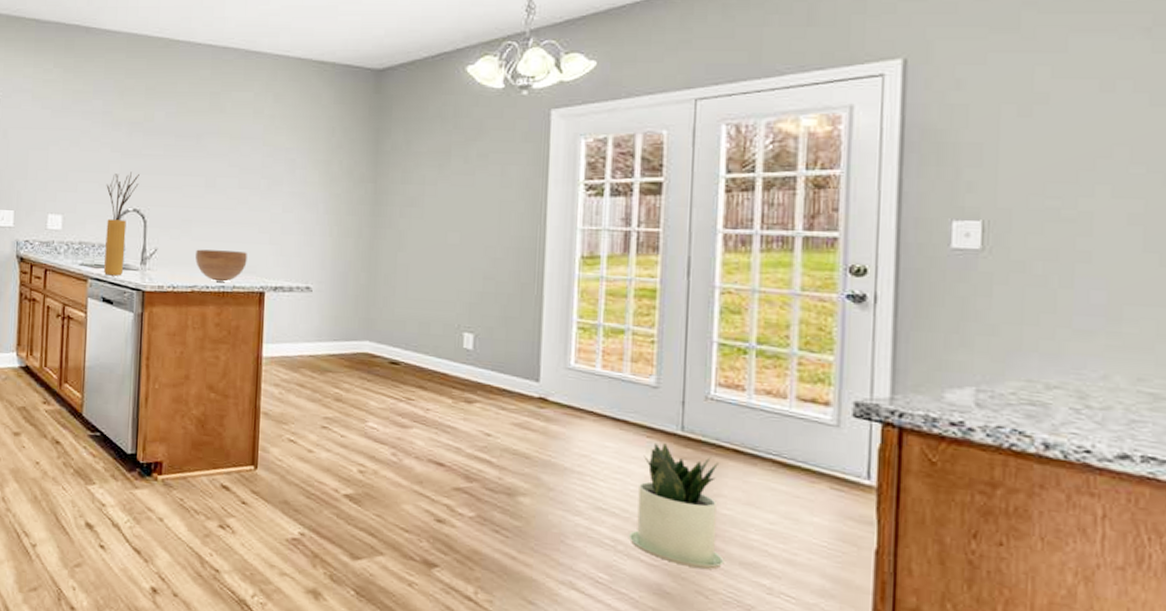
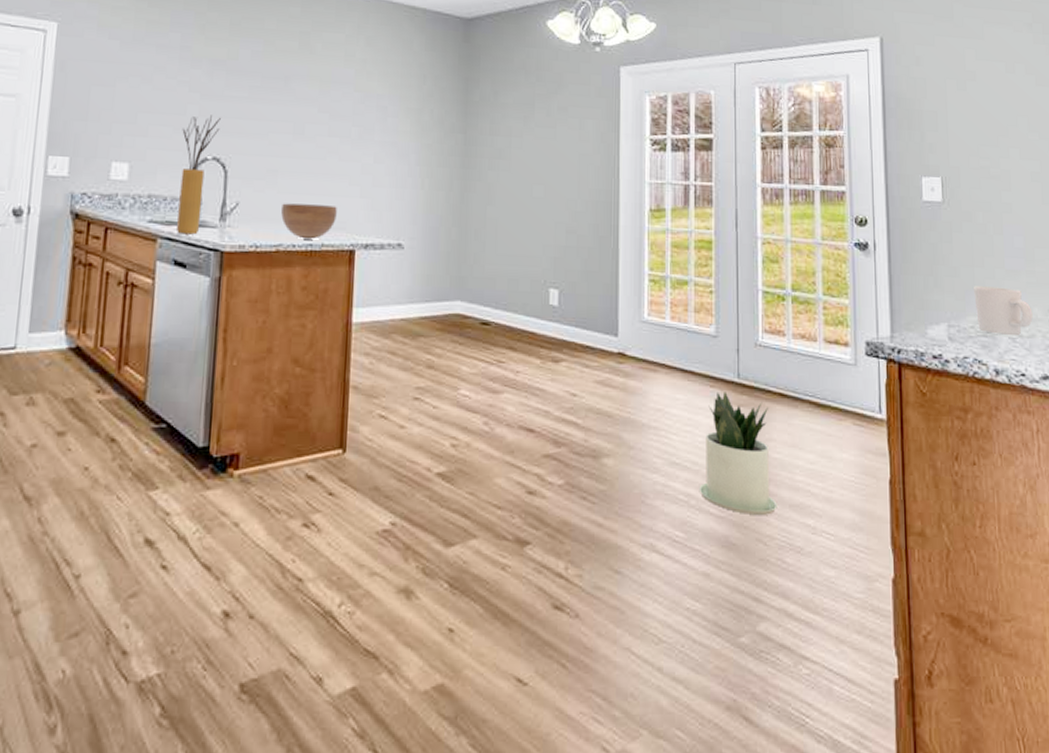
mug: none [1020,347,1112,407] -> present [974,286,1033,336]

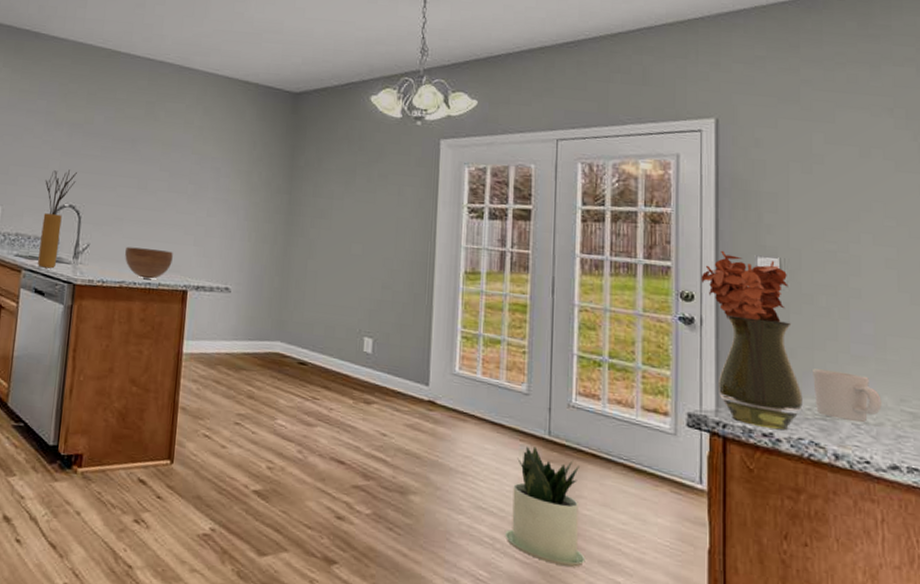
vase: none [872,172,967,351] -> present [701,250,803,431]

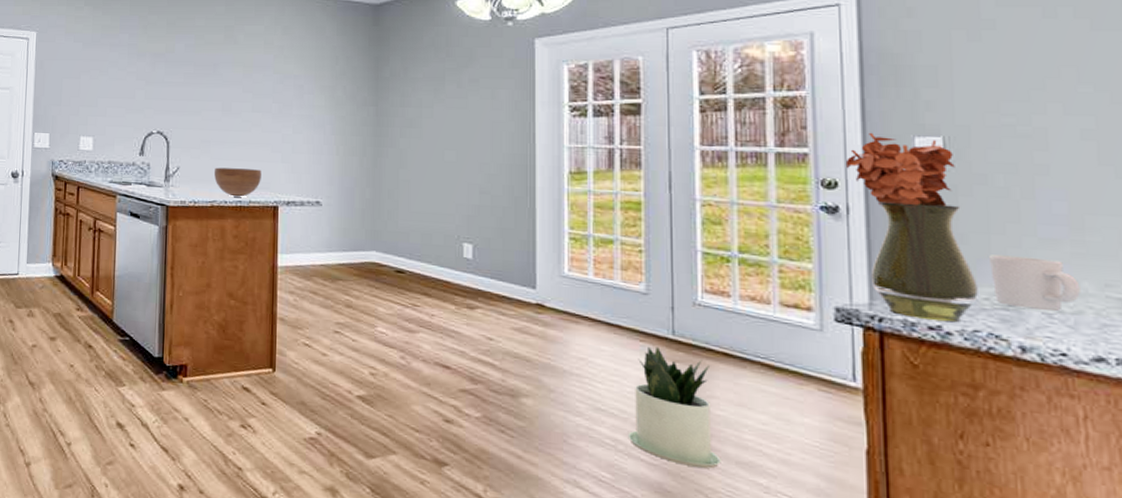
vase: present [38,169,77,269] -> none [131,98,162,193]

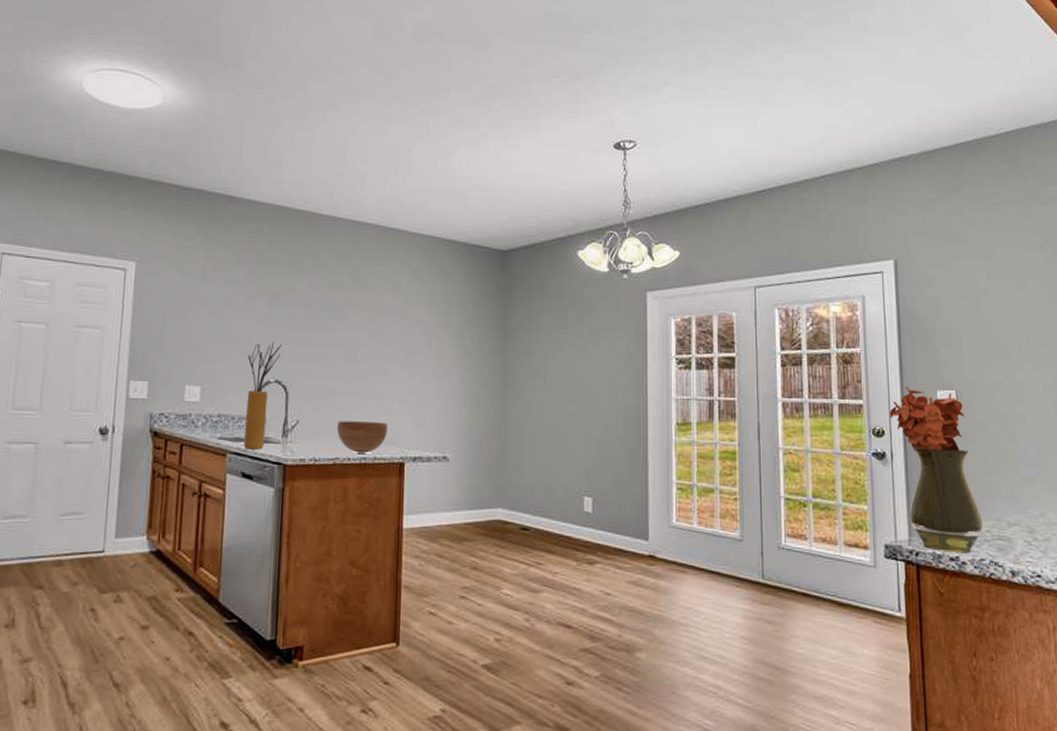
vase: none [131,98,162,193] -> present [244,342,282,450]
planter: present [627,346,721,469] -> none [727,591,802,706]
mug: present [990,255,1081,312] -> none [989,492,1048,540]

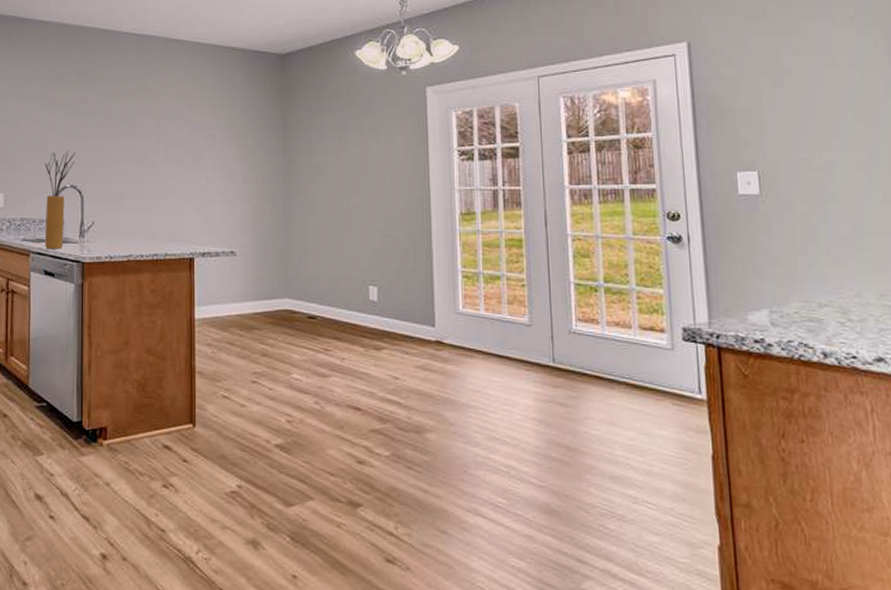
bowl: present [337,421,388,453] -> none [130,221,177,250]
vase: present [889,386,983,553] -> none [685,168,790,335]

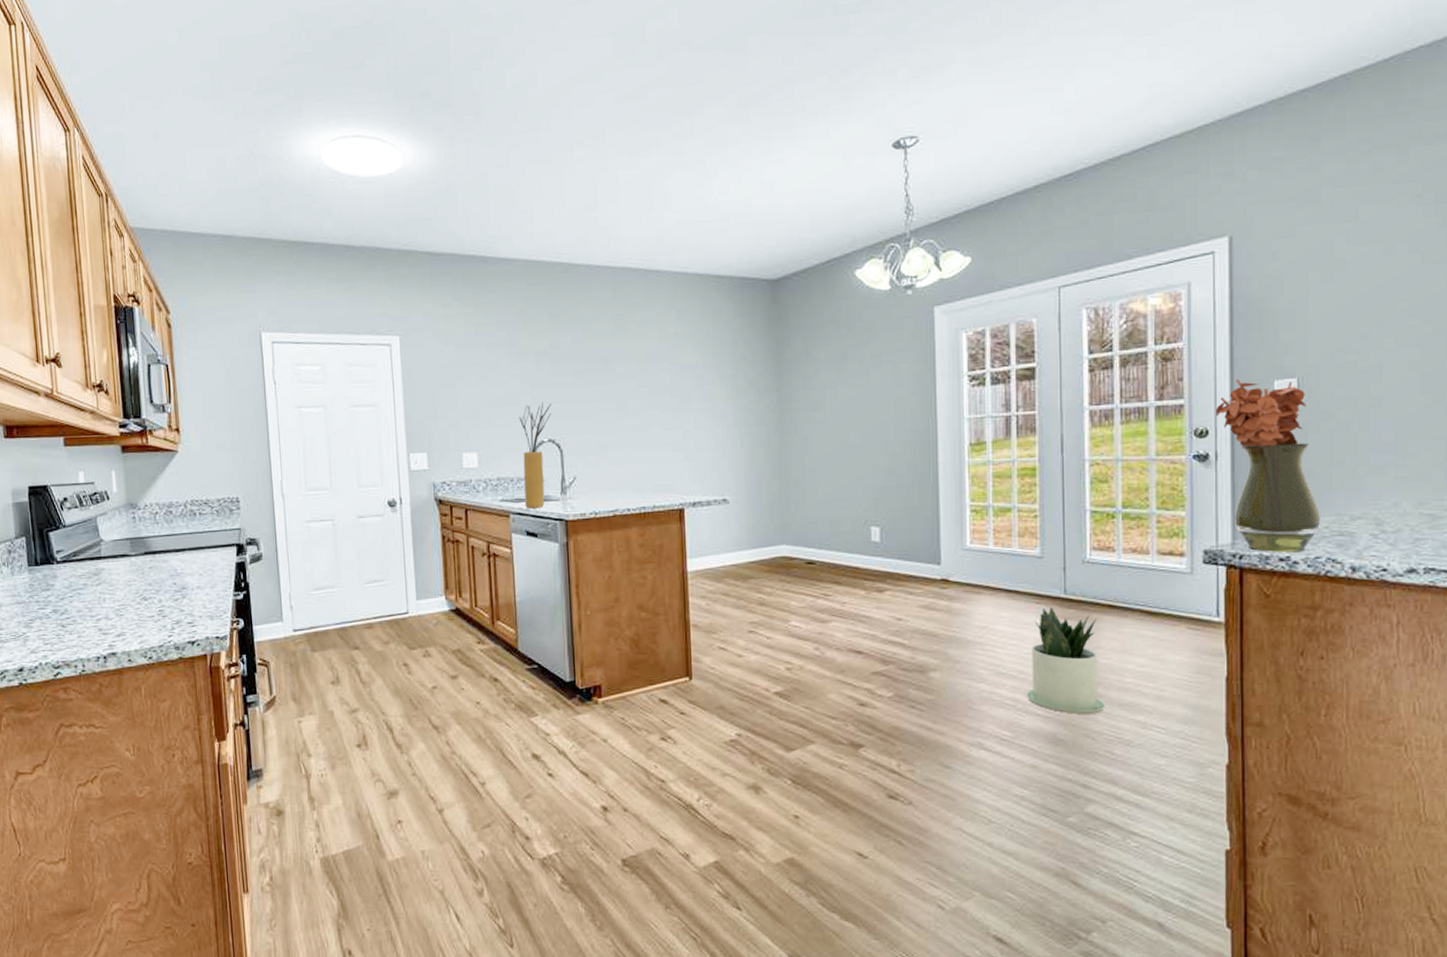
planter: none [518,375,598,485] -> present [1025,607,1106,714]
vase: none [685,168,790,335] -> present [1215,379,1320,553]

